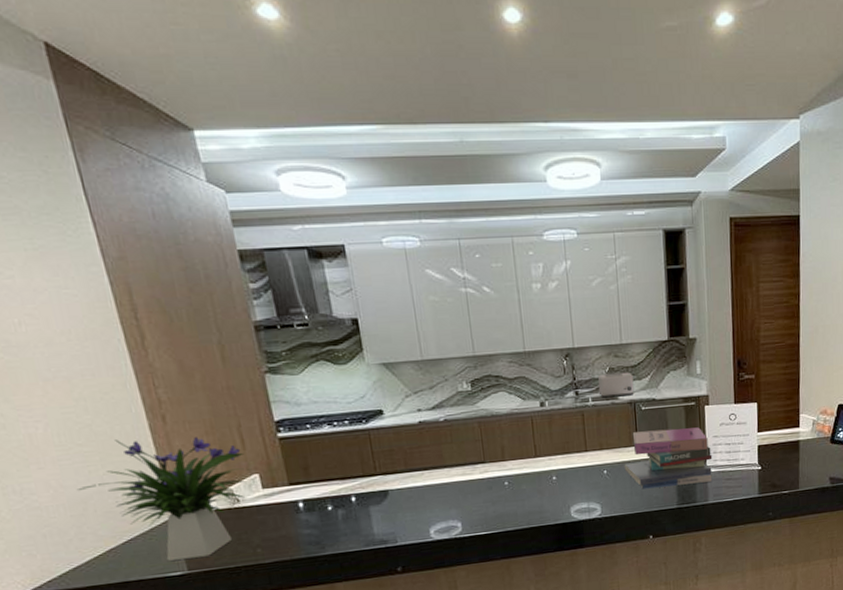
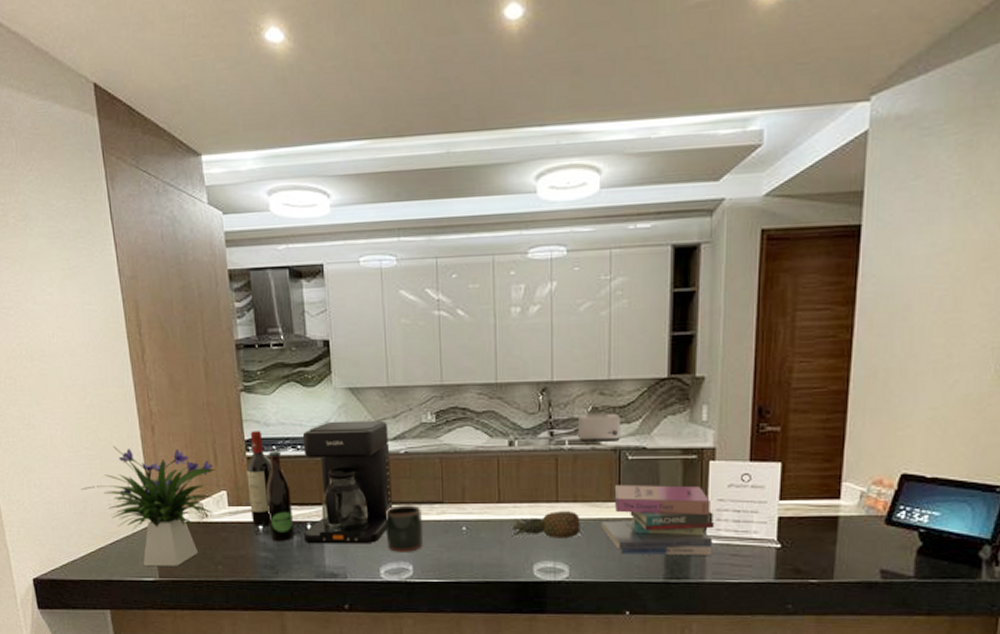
wine bottle: none [279,411,312,505] -> present [246,431,272,527]
bottle: none [302,429,339,517] -> present [265,451,295,541]
coffee maker: none [338,392,438,516] -> present [302,420,393,544]
mug: none [430,467,469,512] -> present [385,505,424,552]
fruit: none [549,458,608,486] -> present [511,511,580,539]

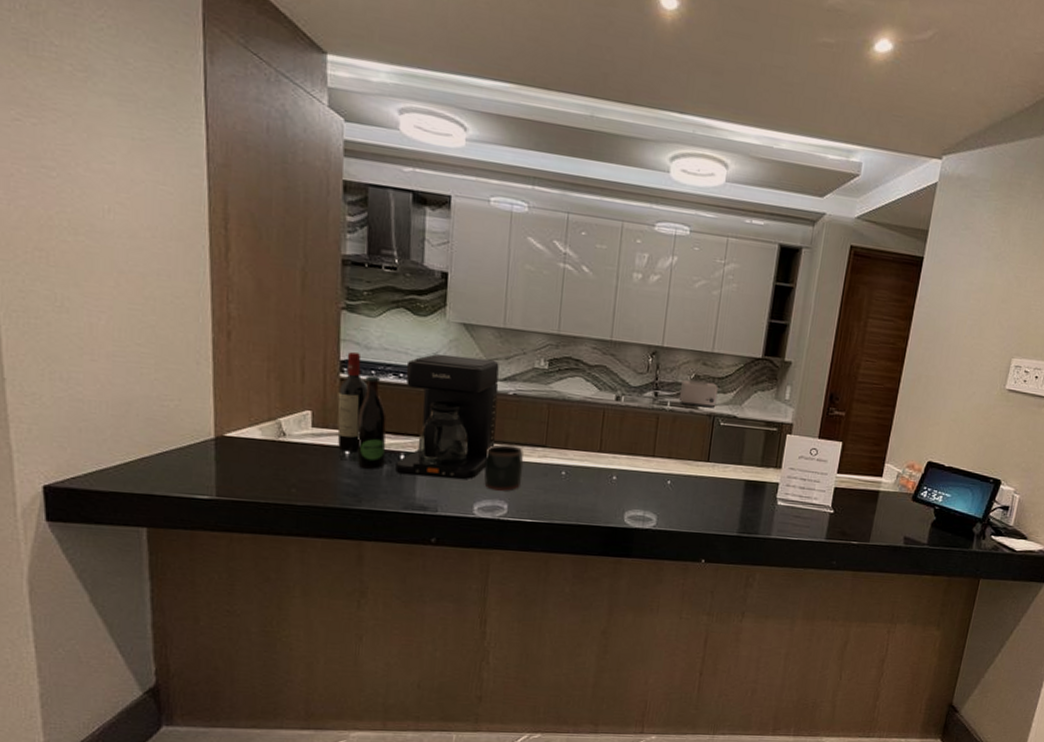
flower arrangement: present [80,446,219,566] -> none [124,346,303,486]
fruit: present [511,511,580,539] -> none [607,465,672,491]
books: present [601,485,715,555] -> none [689,447,785,515]

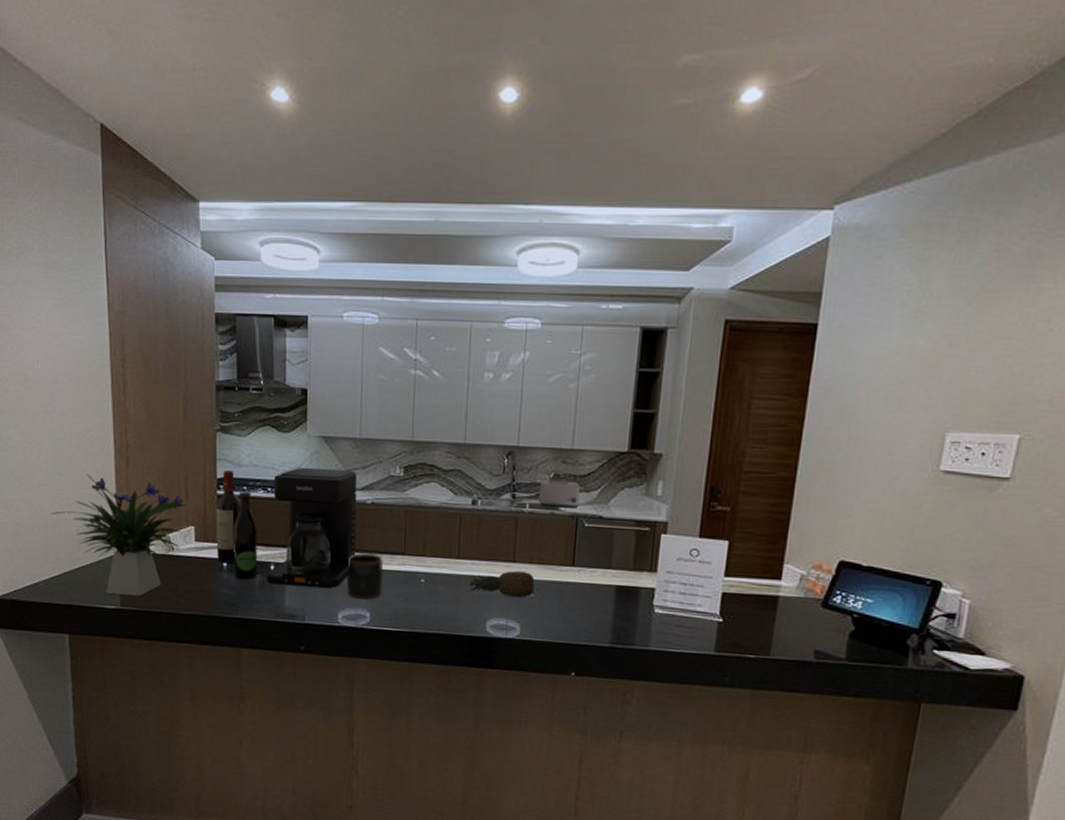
flower arrangement: none [124,346,303,486] -> present [50,474,187,596]
fruit: none [607,465,672,491] -> present [467,571,535,598]

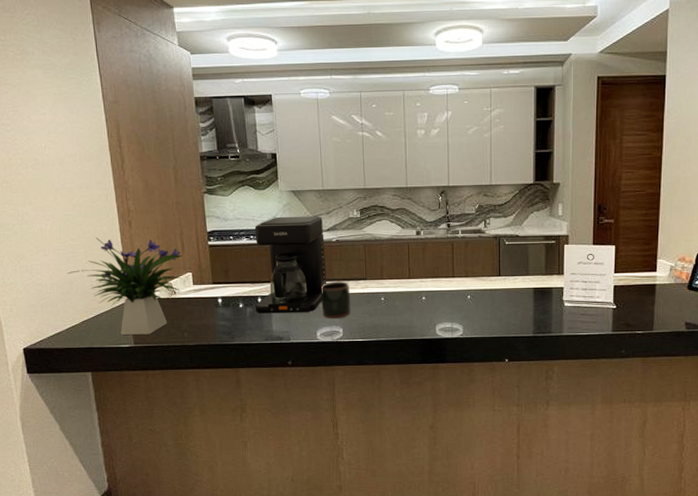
wine bottle: present [216,470,241,564] -> none [208,225,229,301]
bottle: present [233,491,258,580] -> none [224,241,248,312]
fruit: present [467,571,535,598] -> none [418,284,471,305]
toaster: present [538,479,582,509] -> none [467,210,501,231]

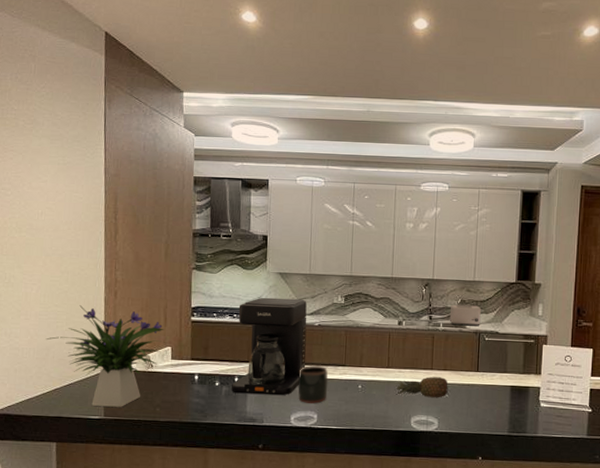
fruit: none [418,284,471,305] -> present [395,377,448,398]
toaster: none [467,210,501,231] -> present [449,304,482,326]

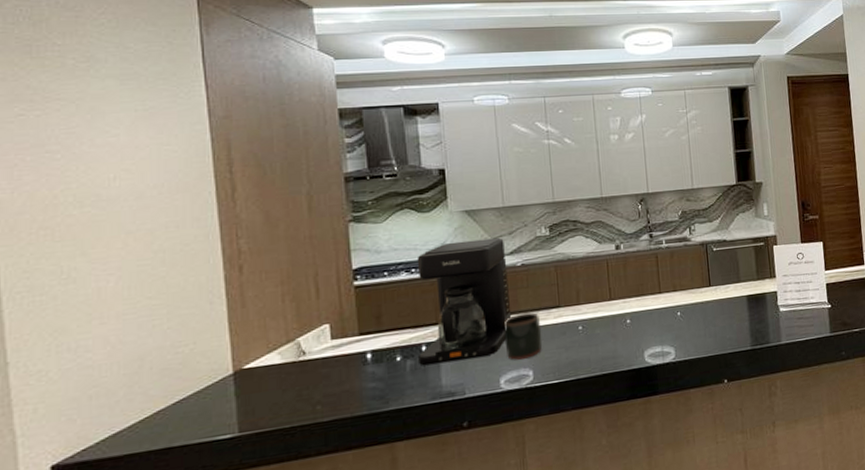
flower arrangement: present [45,305,165,407] -> none [136,287,320,422]
fruit: present [395,377,448,398] -> none [623,299,681,329]
toaster: present [449,304,482,326] -> none [670,214,706,240]

